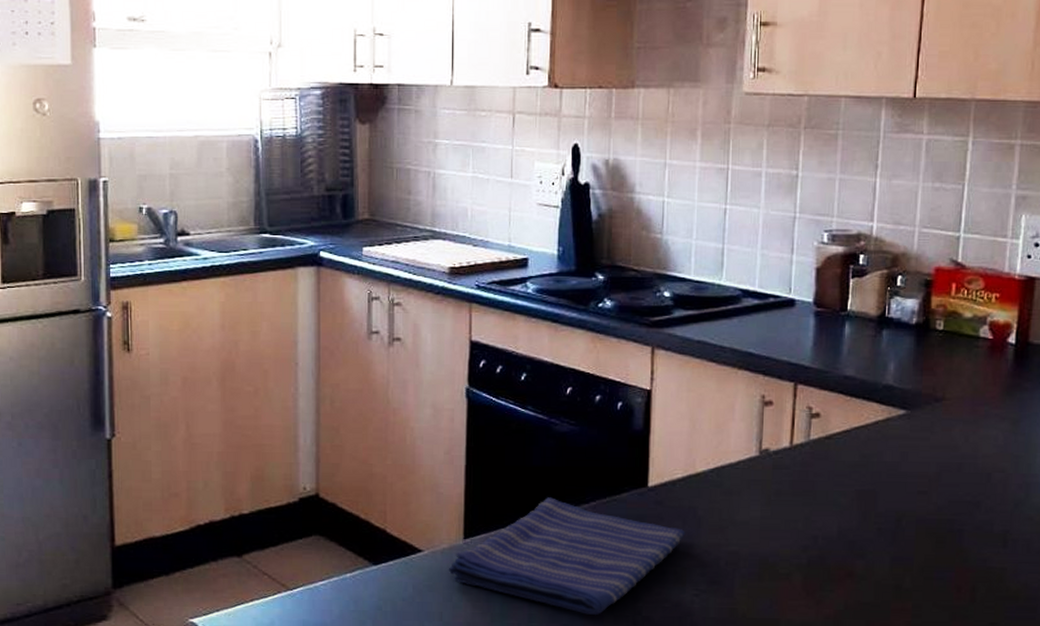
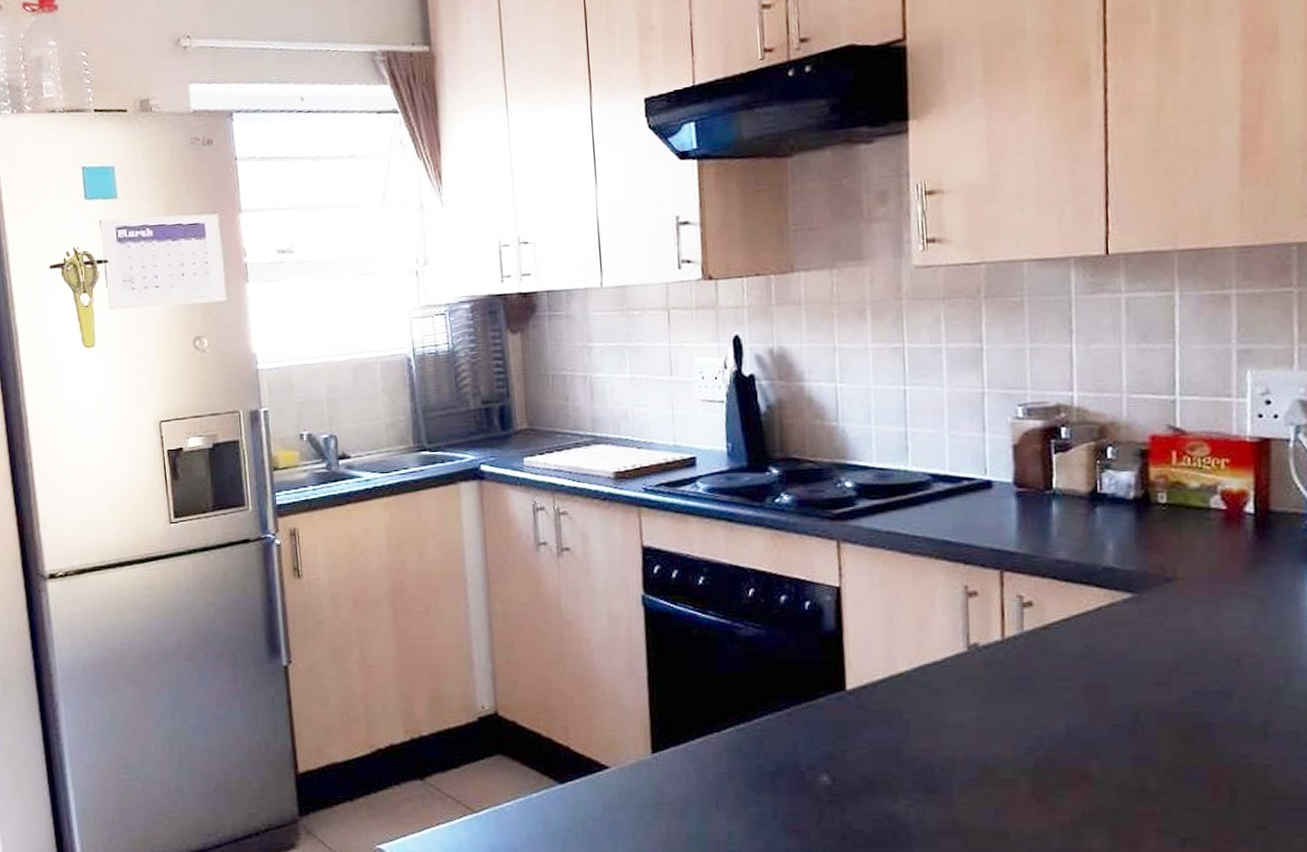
dish towel: present [448,497,686,616] -> none [637,706,893,831]

